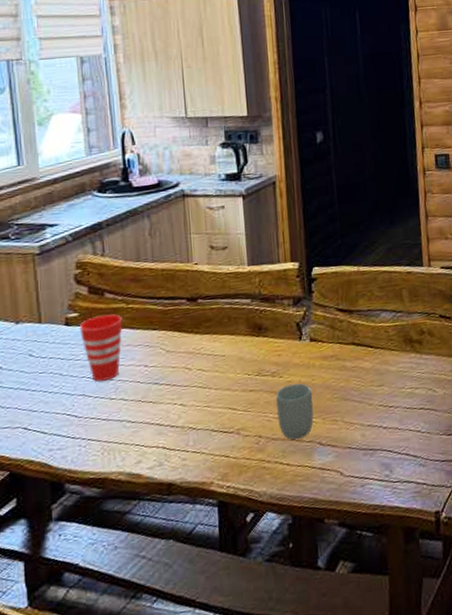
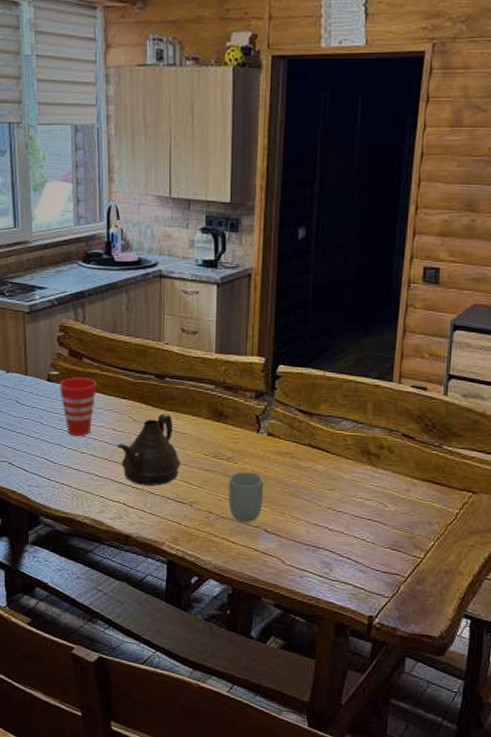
teapot: none [151,337,222,422] -> present [118,413,180,486]

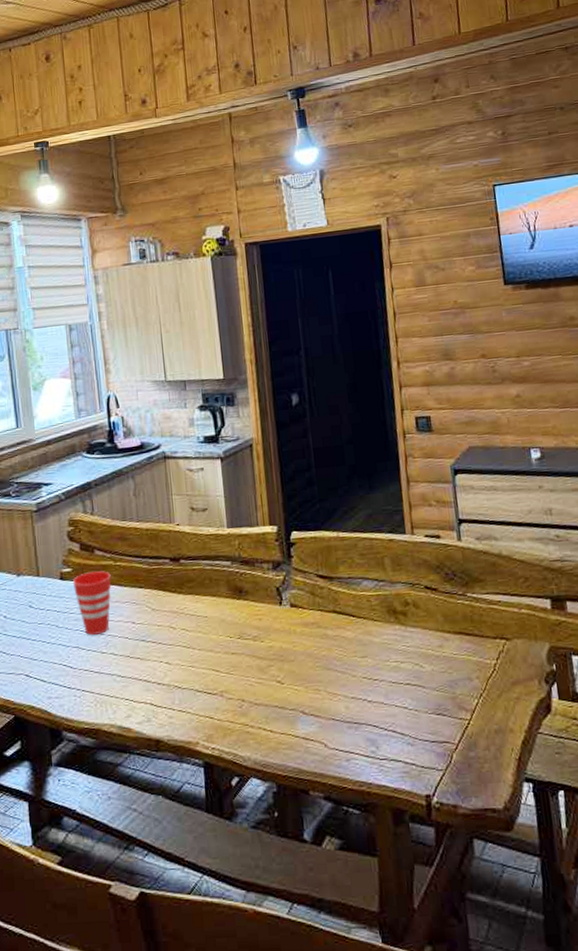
teapot: present [118,413,180,486] -> none [138,598,206,680]
cup: present [229,472,264,523] -> none [258,649,296,707]

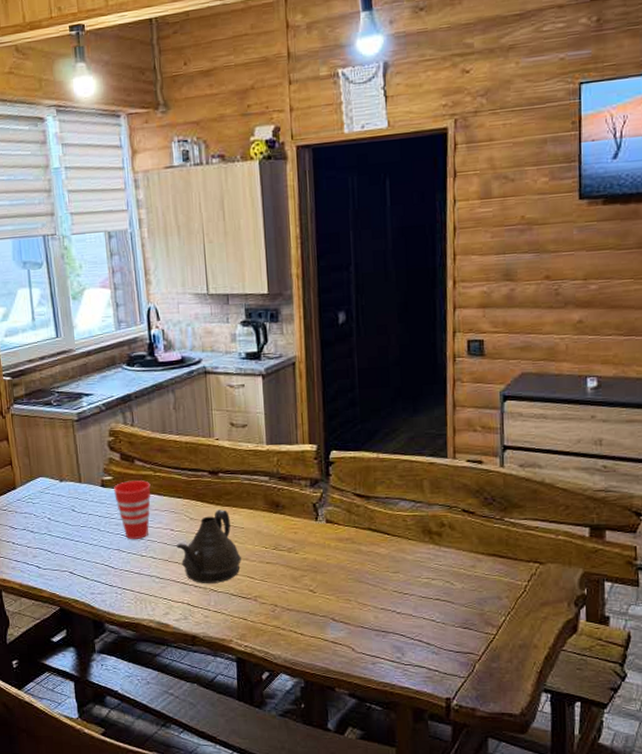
teapot: none [138,598,206,680] -> present [177,509,241,583]

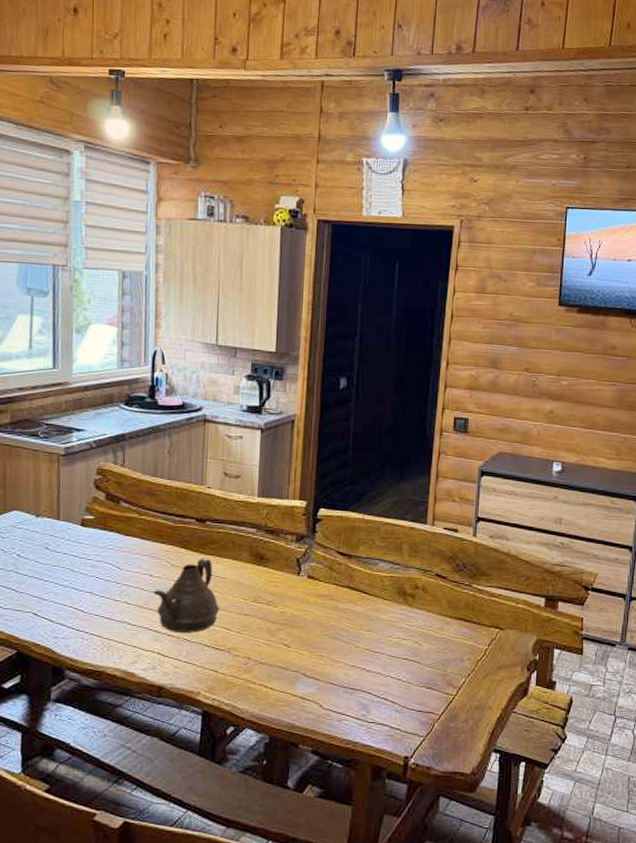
cup: present [114,480,151,539] -> none [94,522,134,583]

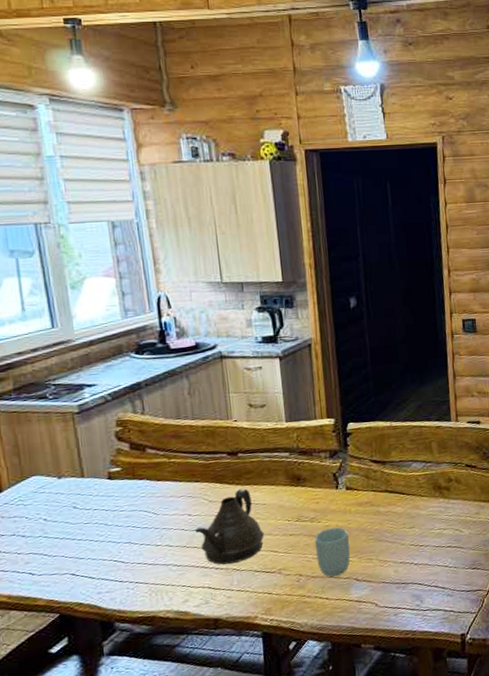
cup: none [267,615,304,668] -> present [315,527,351,577]

